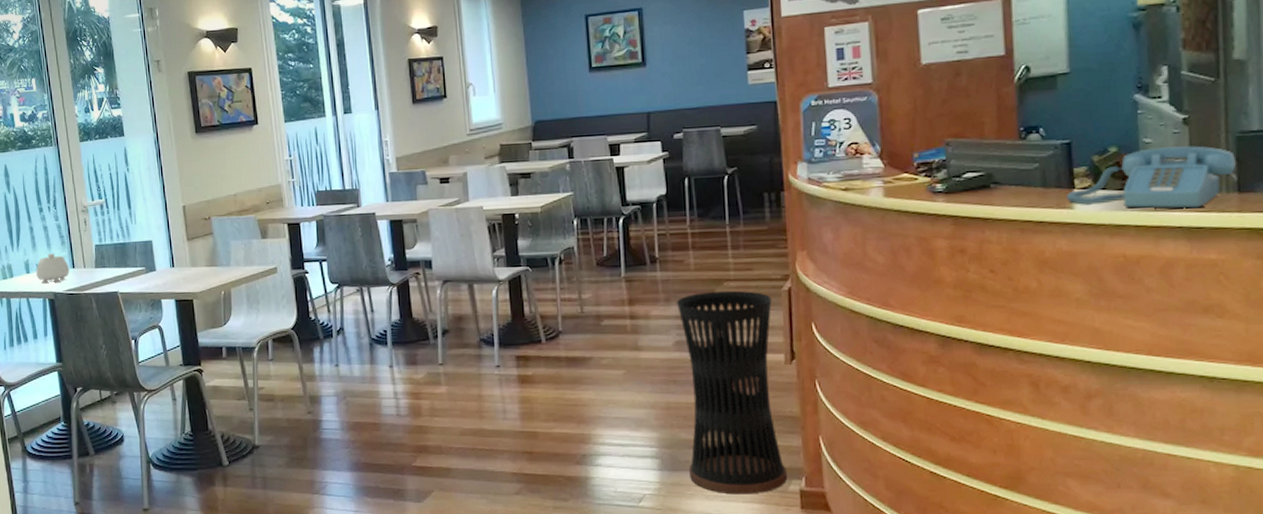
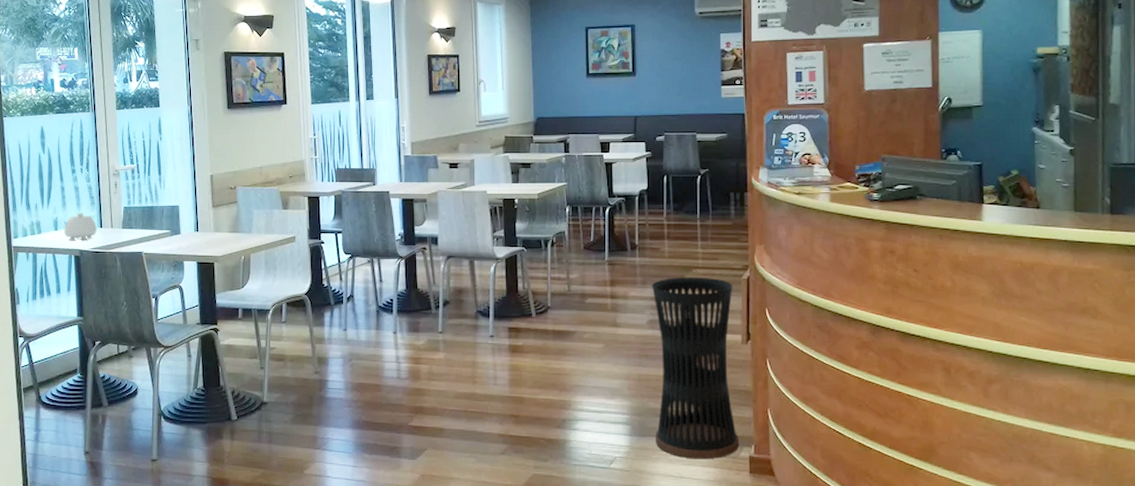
telephone: present [1066,145,1236,209] -> none [976,173,1109,225]

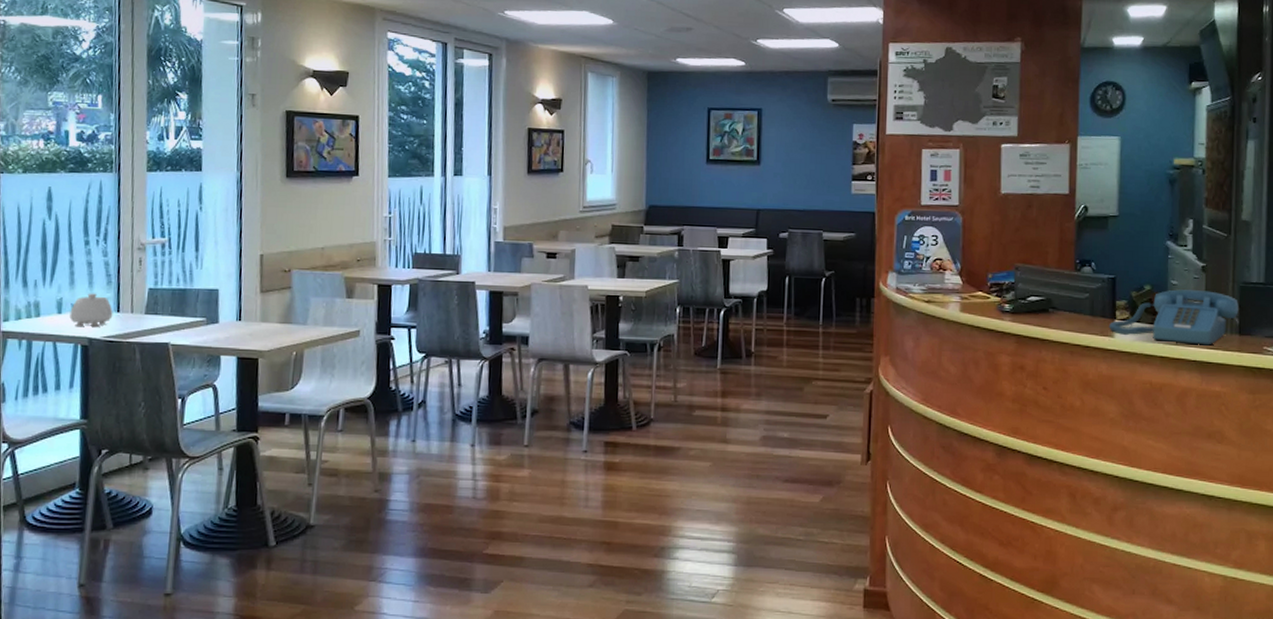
umbrella stand: present [652,277,739,460] -> none [763,389,855,593]
telephone: none [976,173,1109,225] -> present [1108,289,1239,346]

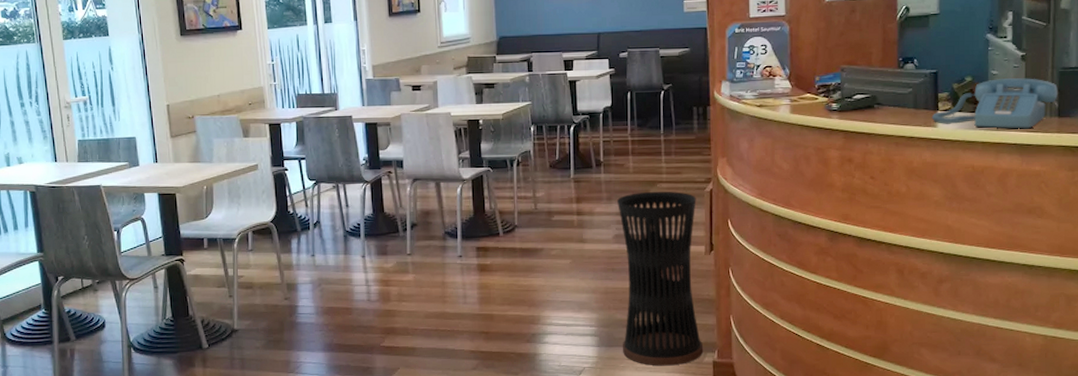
sugar bowl: present [69,293,113,328] -> none [17,147,52,177]
umbrella stand: none [763,389,855,593] -> present [617,191,703,366]

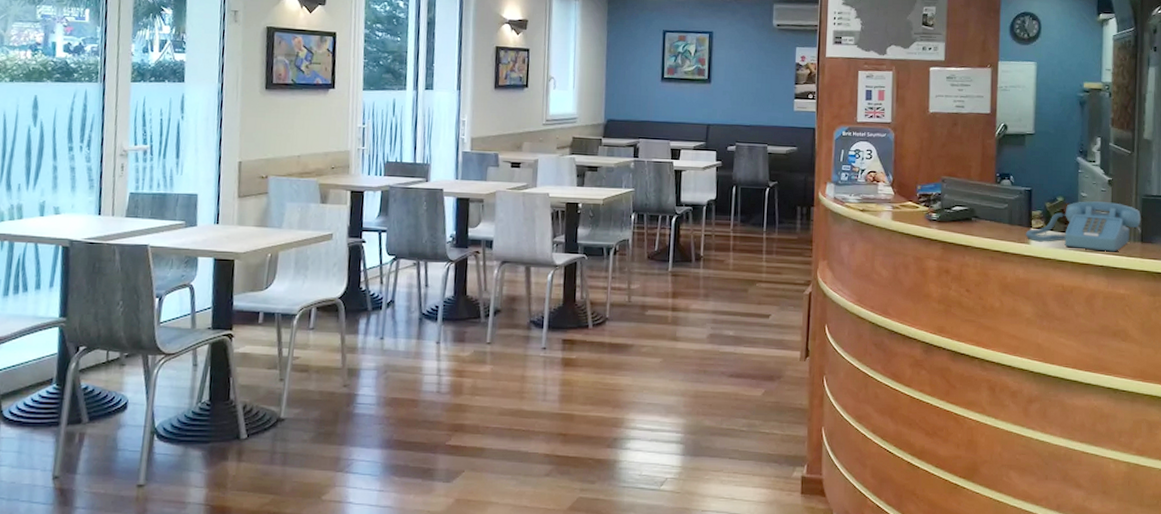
umbrella stand: present [617,191,703,366] -> none [709,290,795,480]

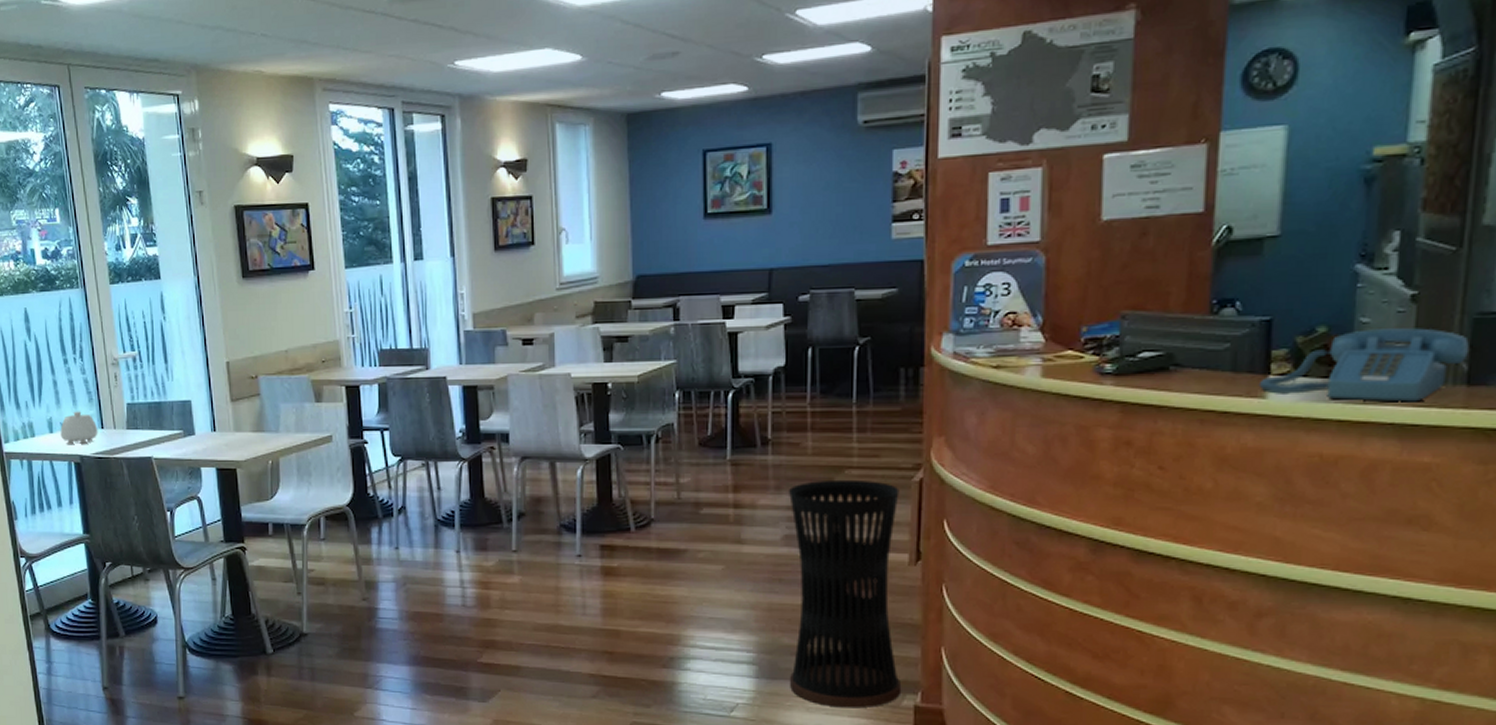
sugar bowl: none [51,197,95,230] -> present [60,411,98,445]
umbrella stand: none [709,290,795,480] -> present [789,479,900,708]

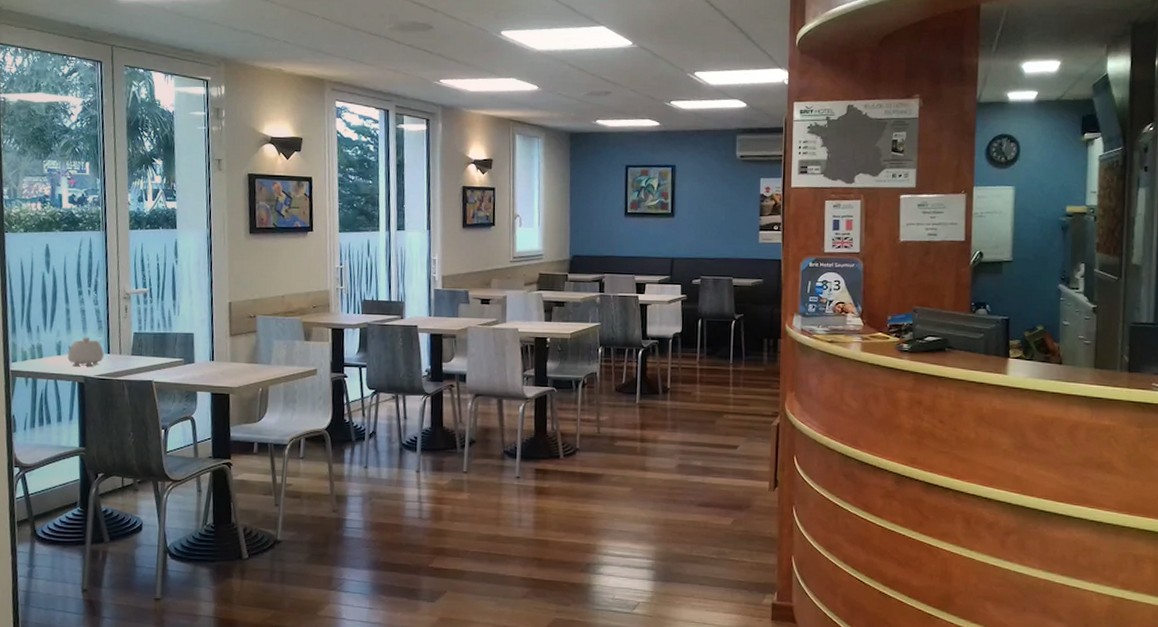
umbrella stand: present [789,479,900,708] -> none [680,422,763,606]
telephone: present [1258,328,1469,403] -> none [1002,329,1128,382]

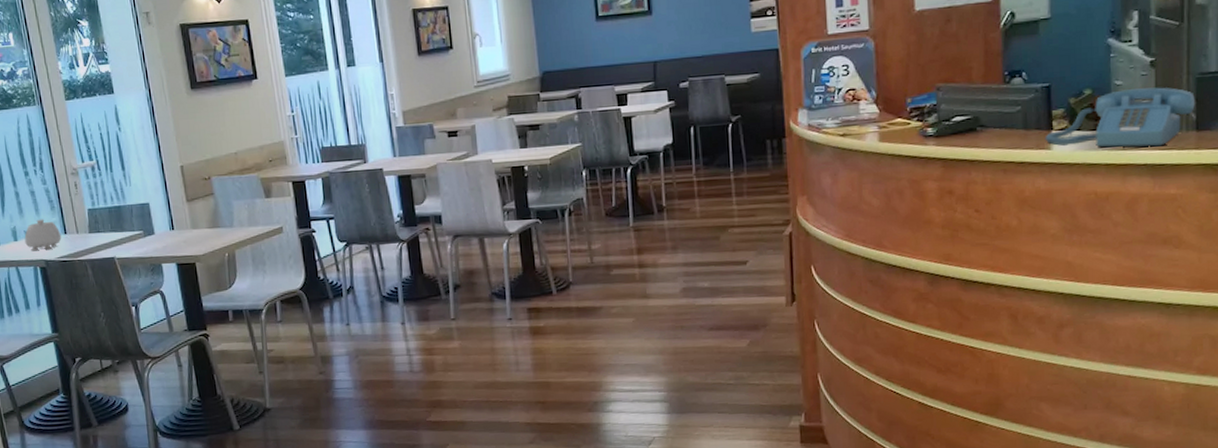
telephone: none [1002,329,1128,382] -> present [1045,87,1195,148]

